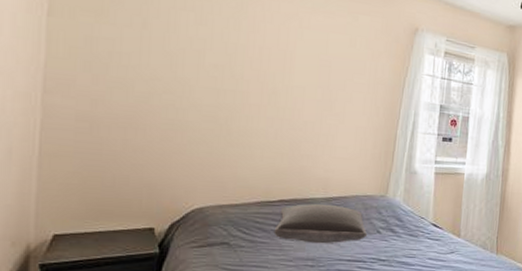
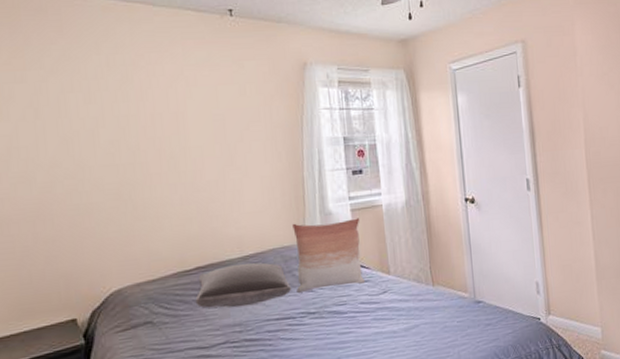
pillow: none [371,175,441,241] -> present [292,218,366,293]

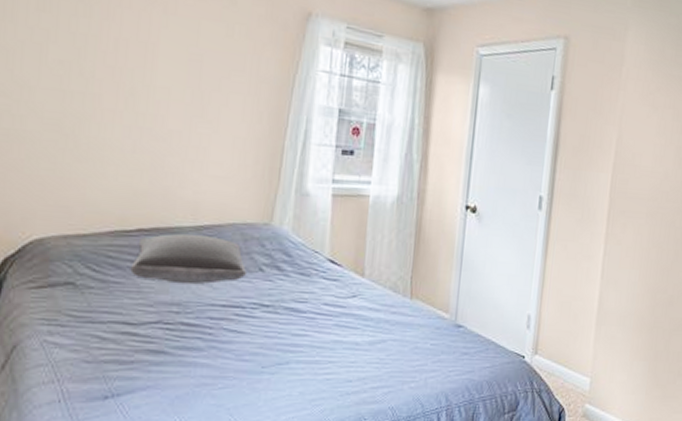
pillow: present [292,218,366,293] -> none [252,198,340,282]

